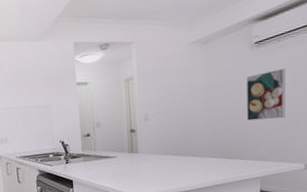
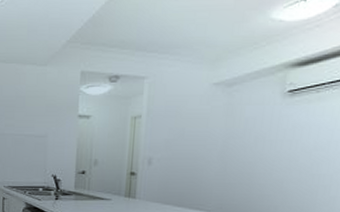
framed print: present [247,68,286,121] -> none [266,123,321,180]

